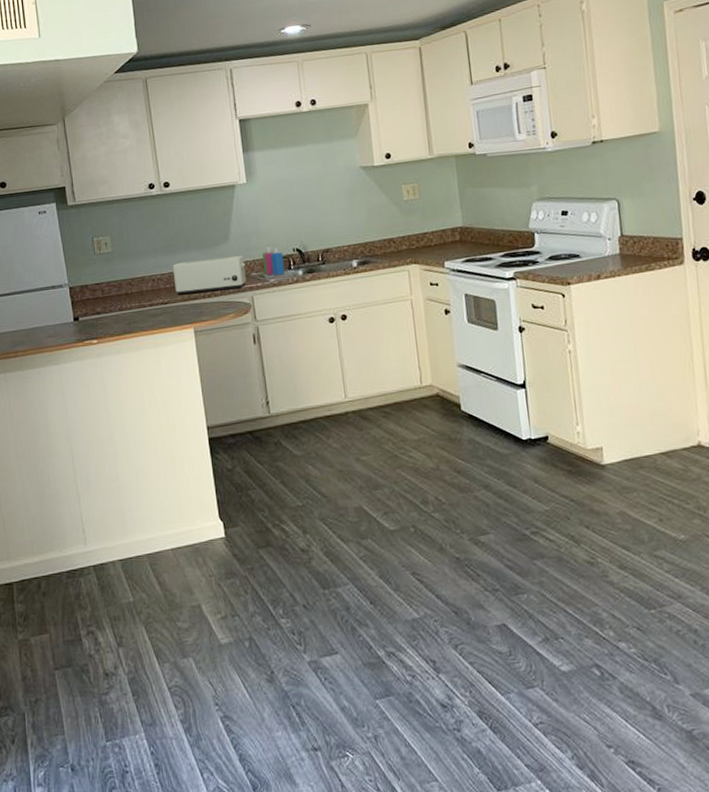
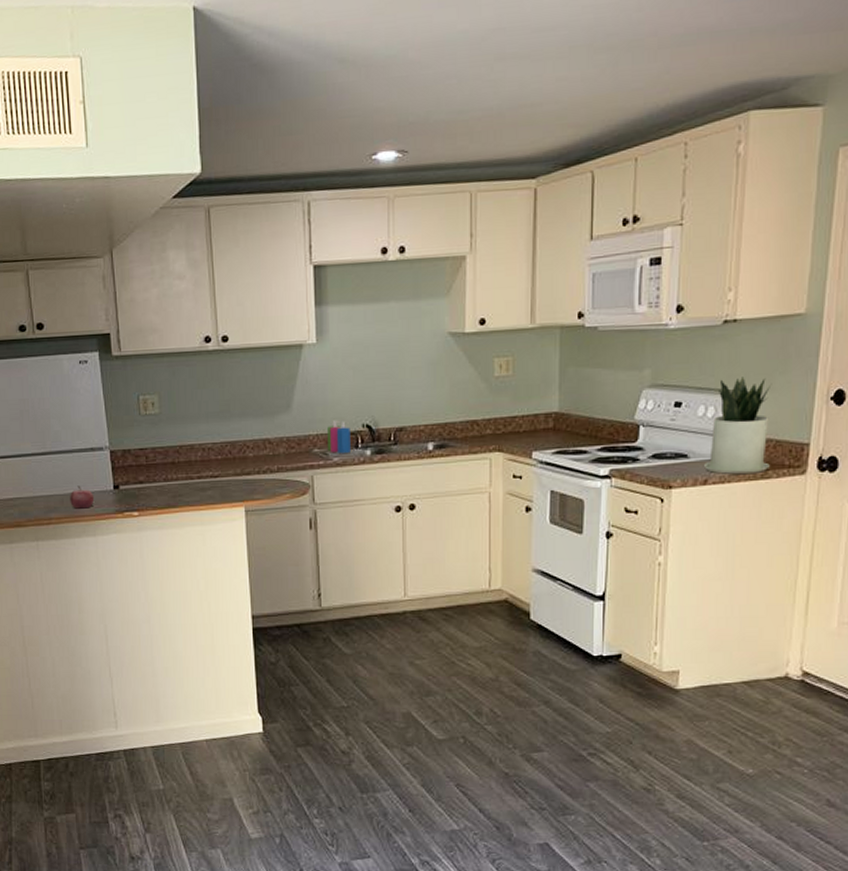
fruit: none [33,320,57,341] -> present [69,485,95,509]
toaster: present [172,255,246,295] -> none [225,427,308,469]
planter: none [595,186,652,270] -> present [704,377,770,475]

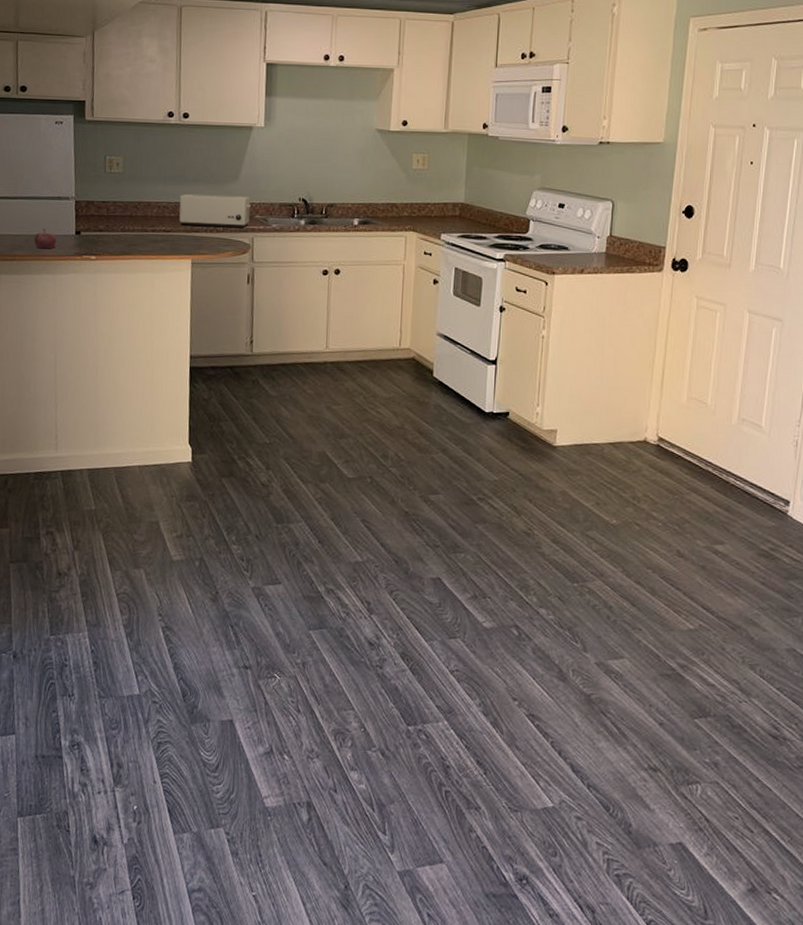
toaster: none [225,427,308,469] -> present [179,193,252,229]
soap dispenser: present [328,420,350,454] -> none [268,192,288,222]
planter: present [704,377,770,475] -> none [581,188,635,268]

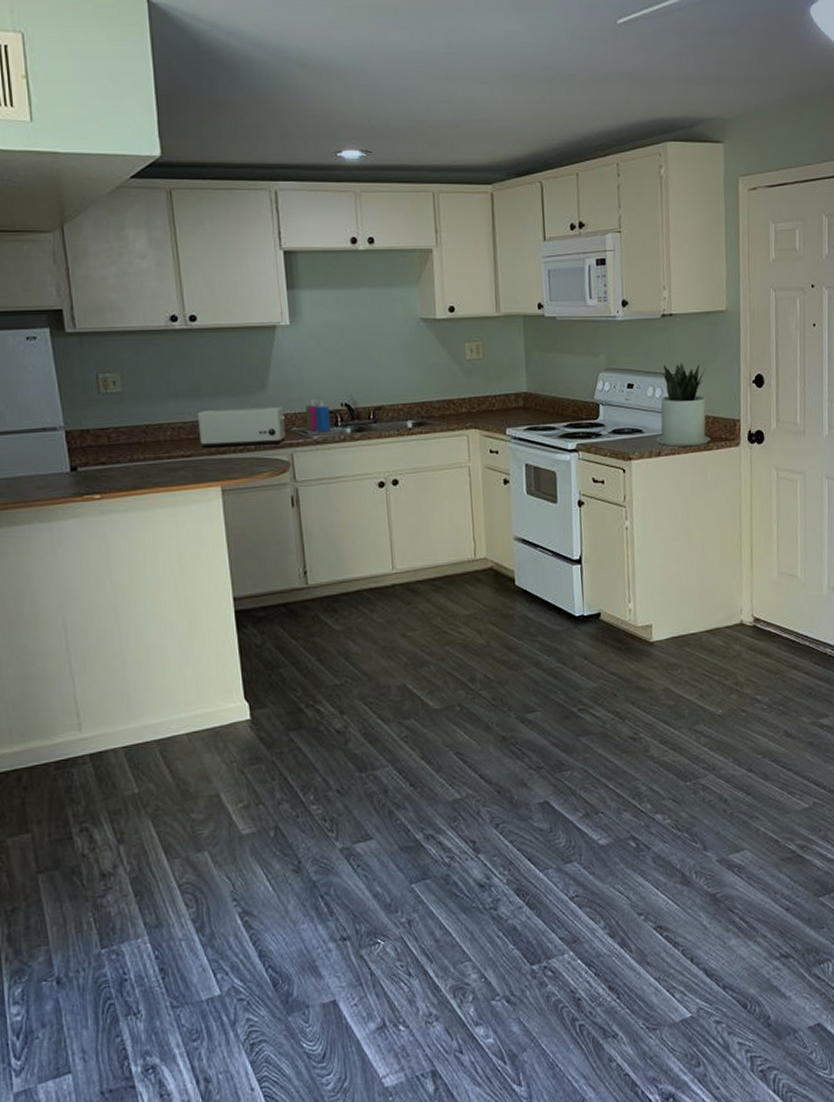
fruit: present [33,228,57,250] -> none [16,468,48,493]
soap dispenser: none [268,192,288,222] -> present [306,399,330,432]
planter: none [581,188,635,268] -> present [657,362,710,448]

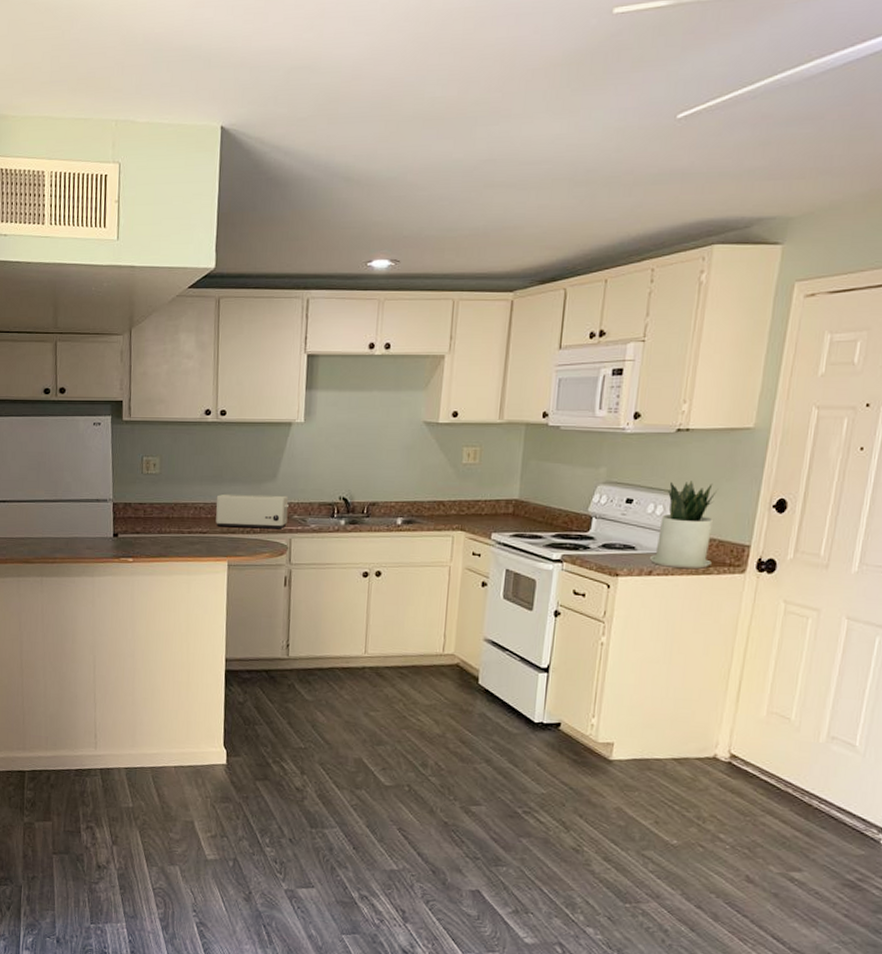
soap dispenser: present [306,399,330,432] -> none [306,491,328,522]

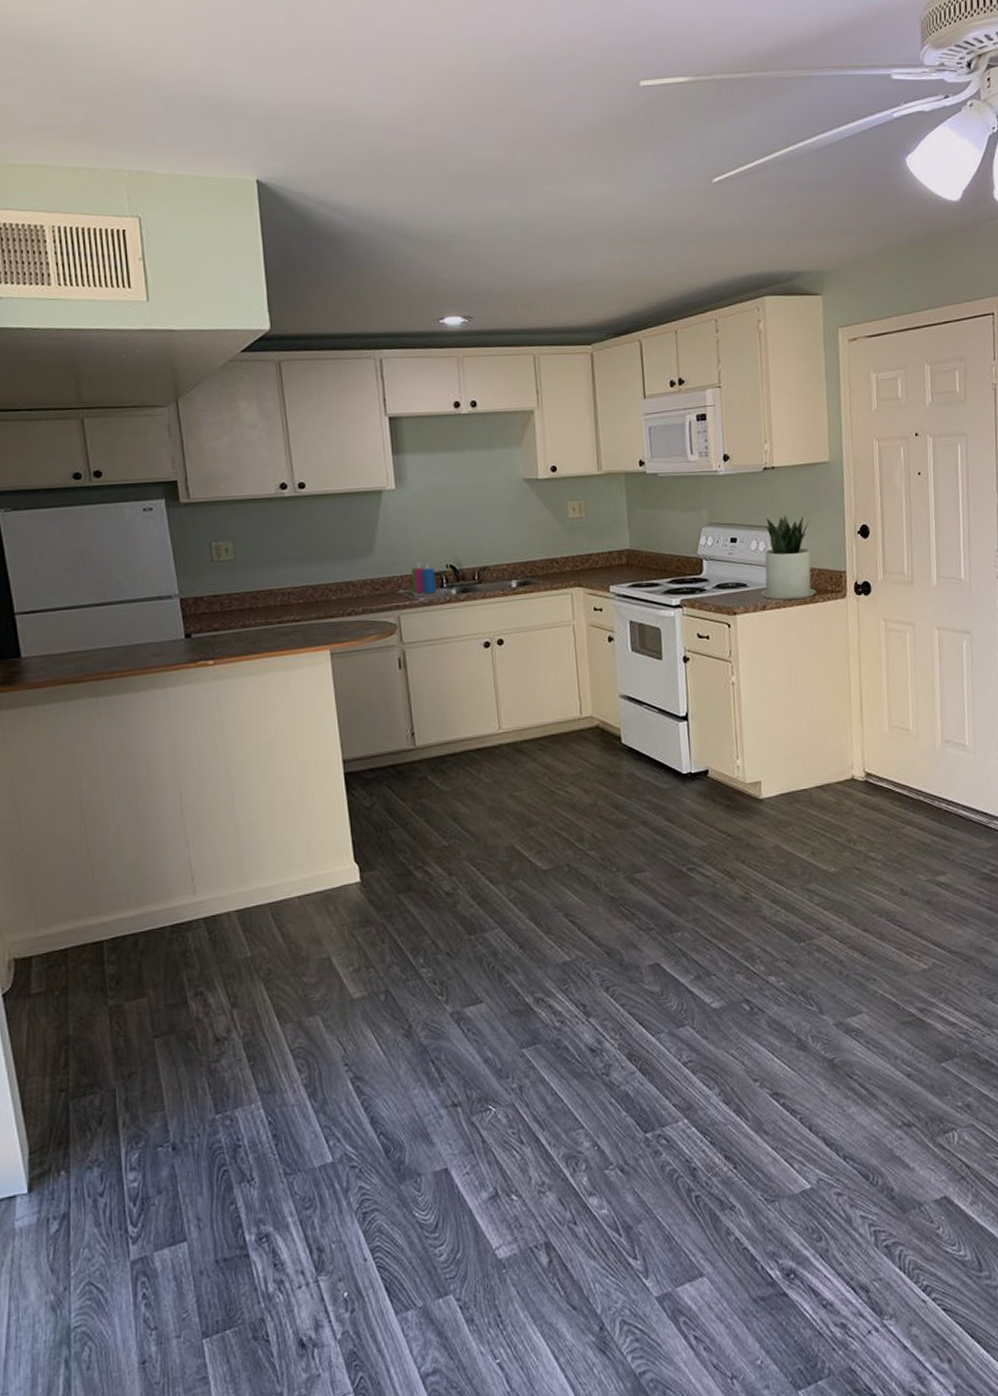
toaster: present [215,493,290,529] -> none [306,569,393,612]
soap dispenser: none [306,491,328,522] -> present [412,561,436,594]

